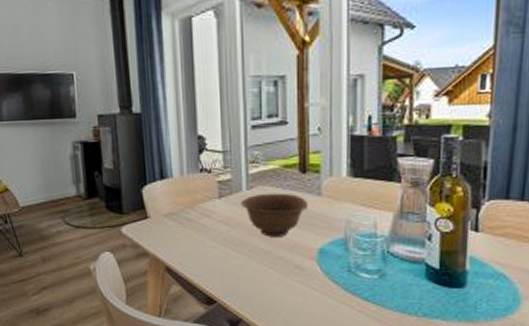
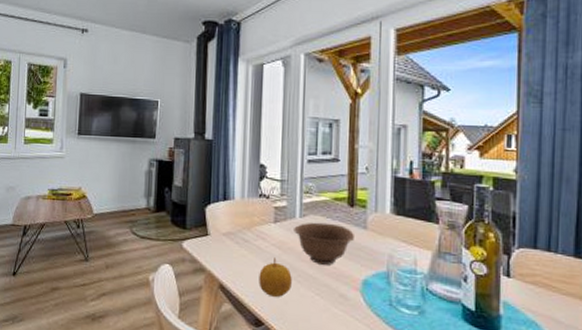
fruit: none [207,235,243,275] -> present [259,258,292,298]

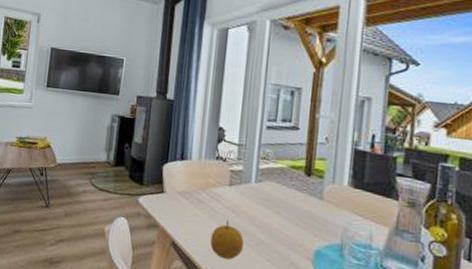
bowl: present [294,222,354,265] -> none [248,188,309,233]

